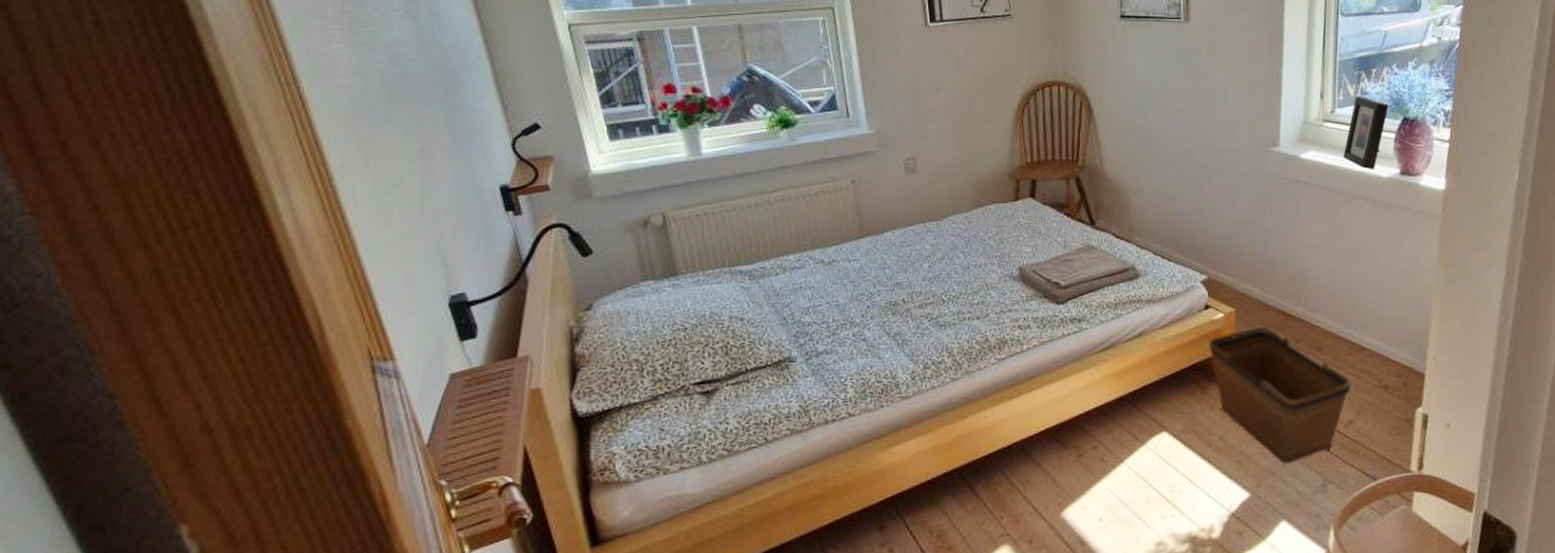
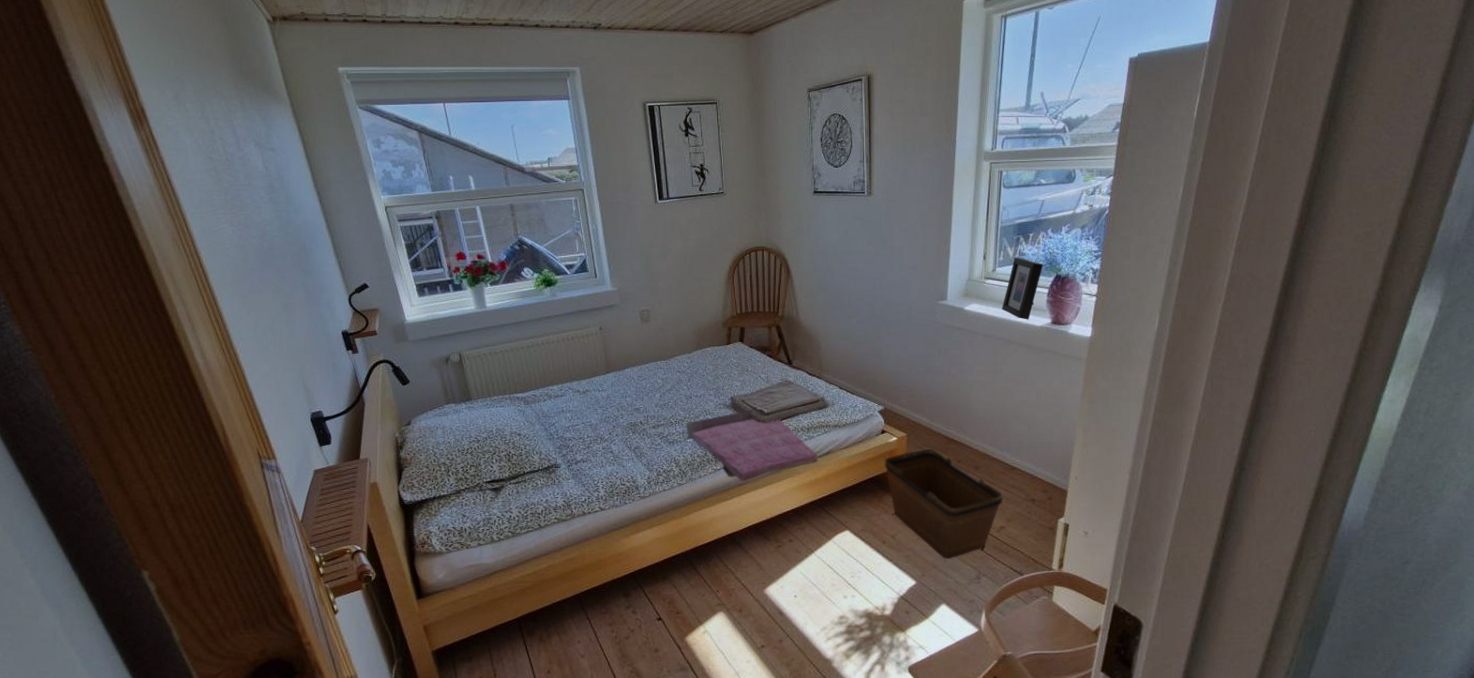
hand towel: none [961,282,1128,373] -> present [686,409,818,481]

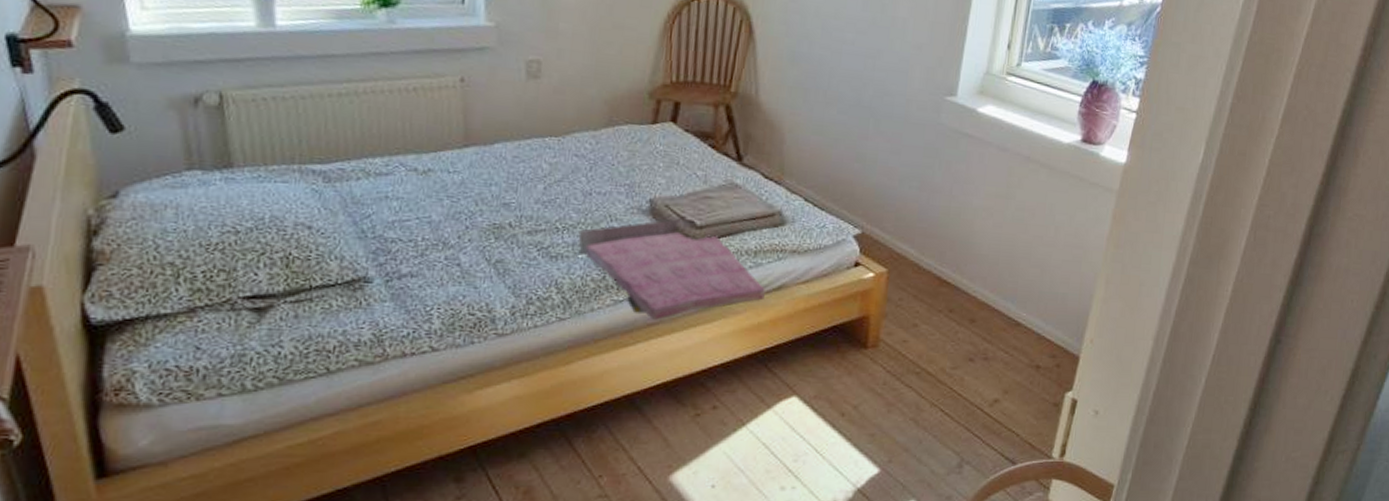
bicycle basket: present [884,448,1003,559] -> none [853,290,1002,440]
picture frame: present [1002,257,1043,320] -> none [1023,51,1079,134]

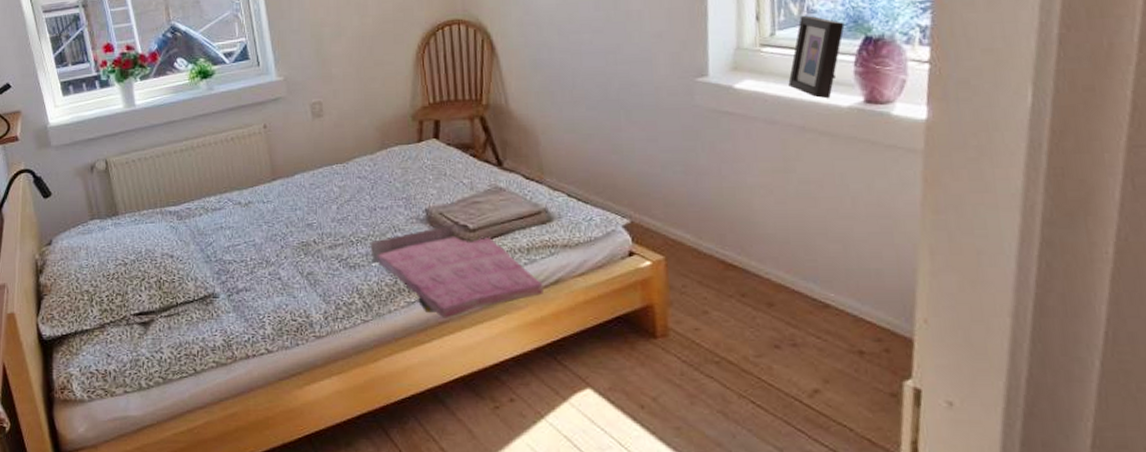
picture frame: none [1023,51,1079,134] -> present [788,15,845,99]

